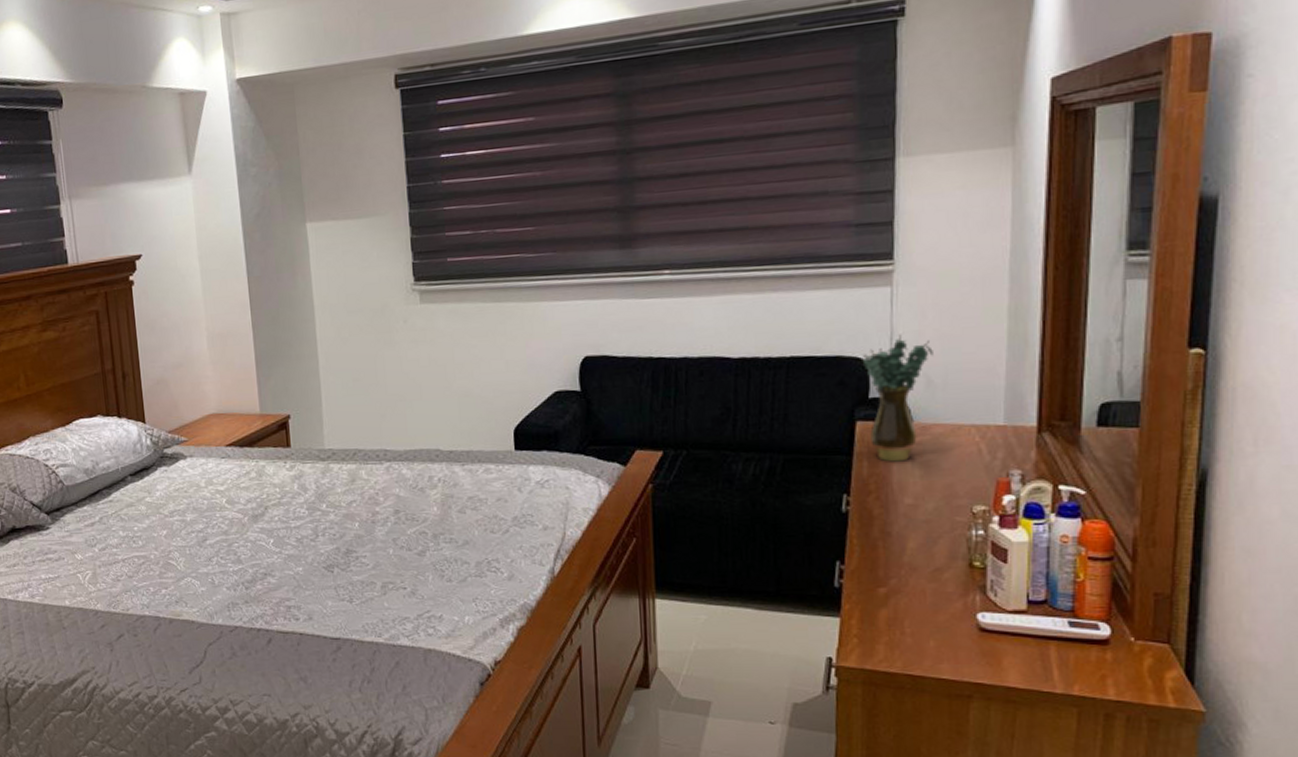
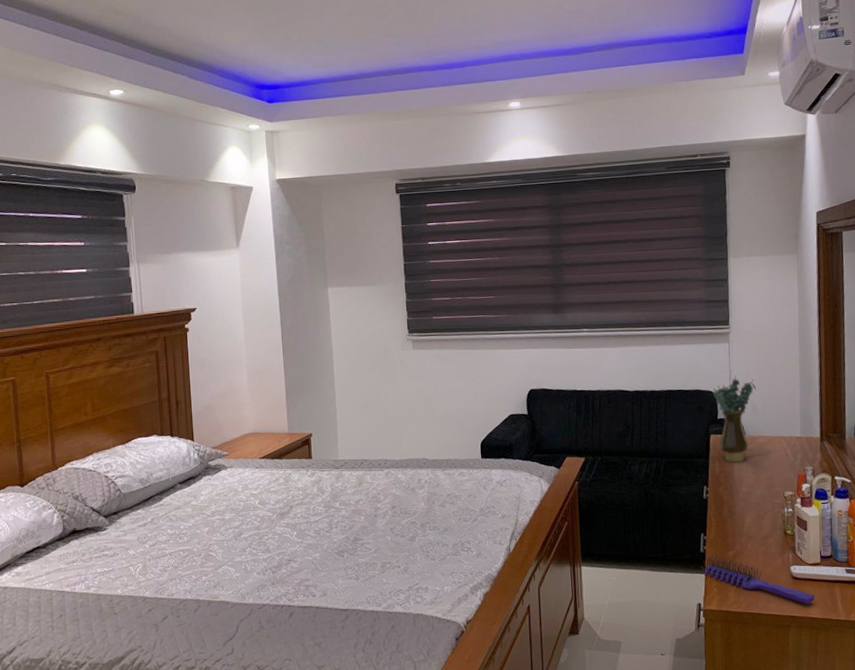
hairbrush: none [835,591,1015,669] -> present [702,554,815,605]

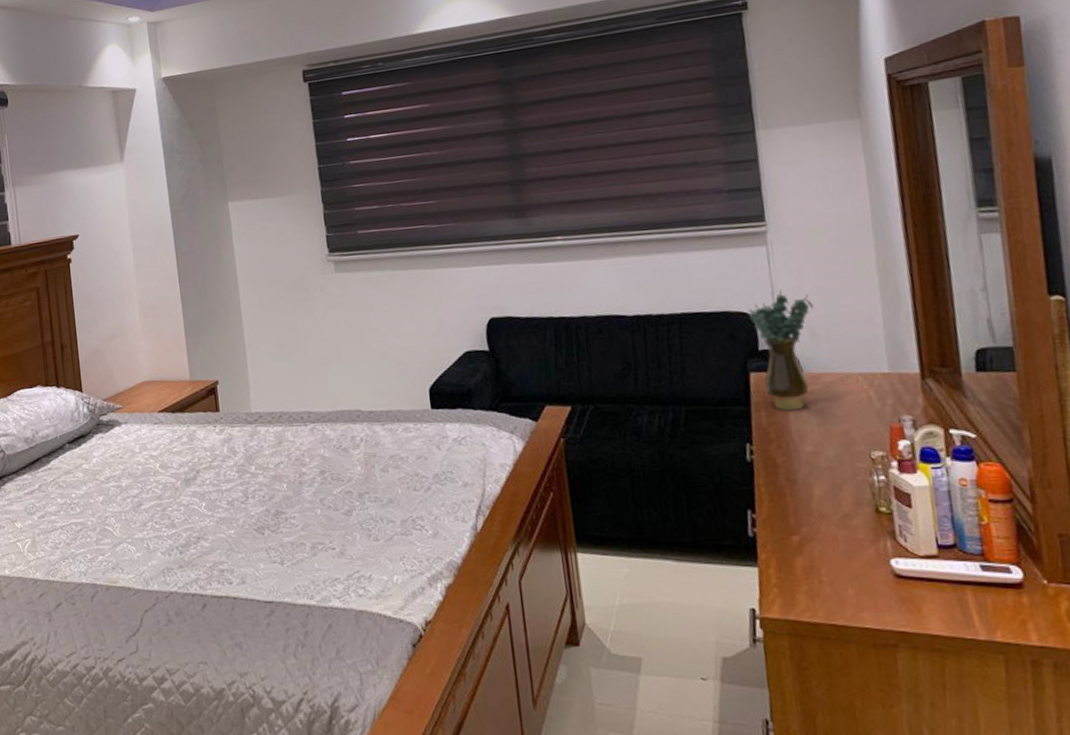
hairbrush: present [702,554,815,605] -> none [752,539,934,616]

